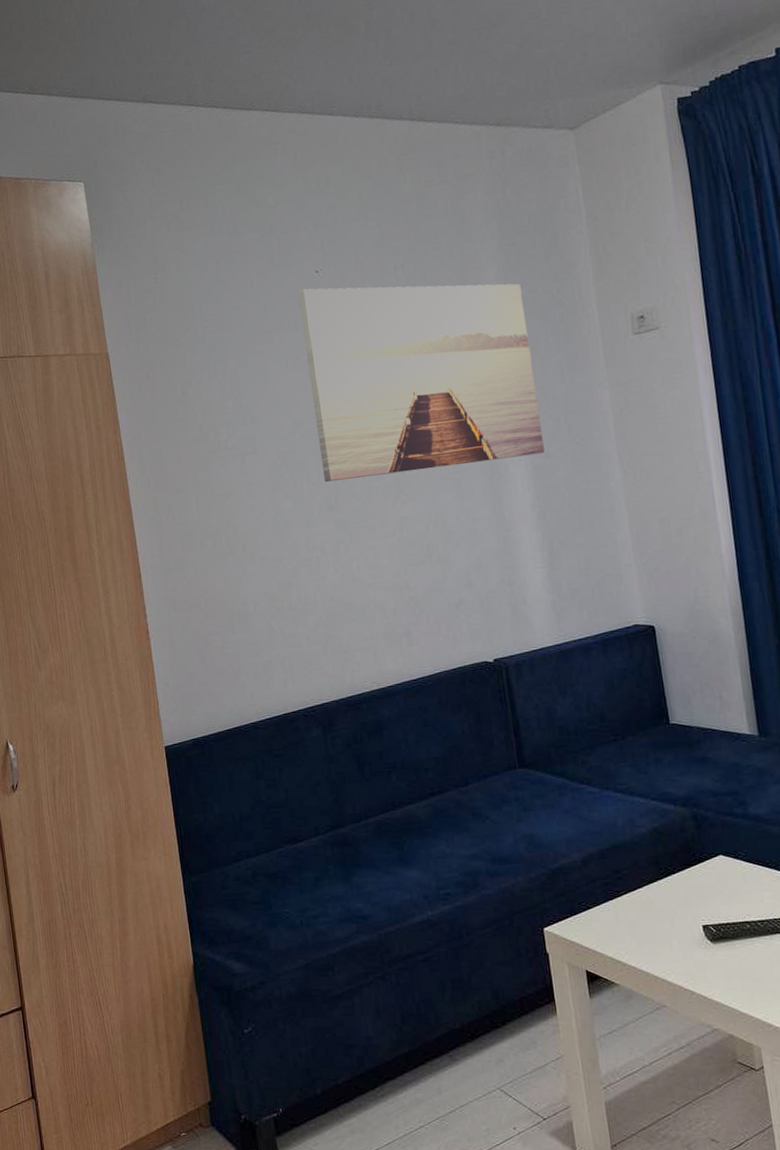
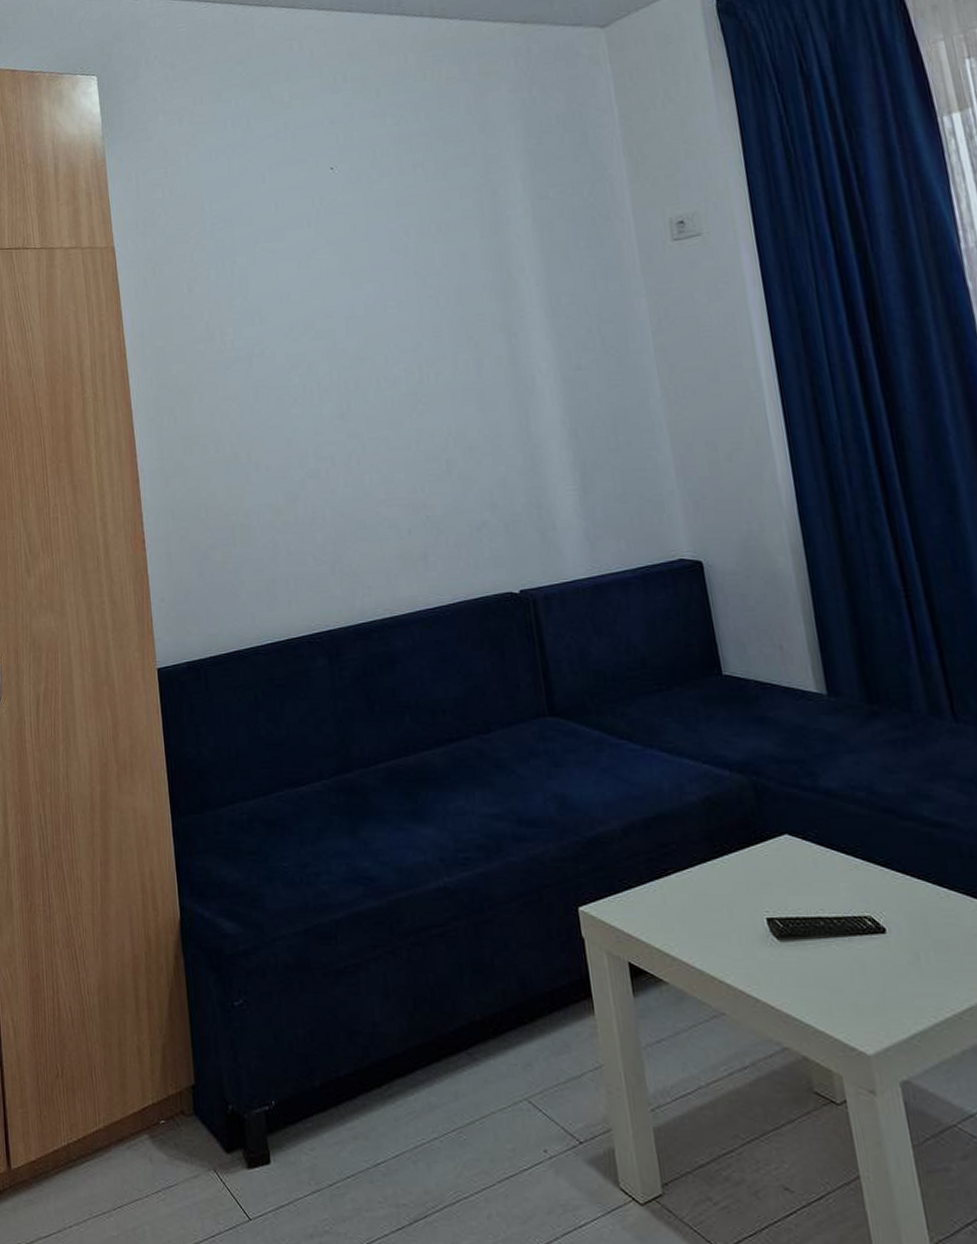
wall art: present [298,283,545,483] -> none [312,184,576,389]

